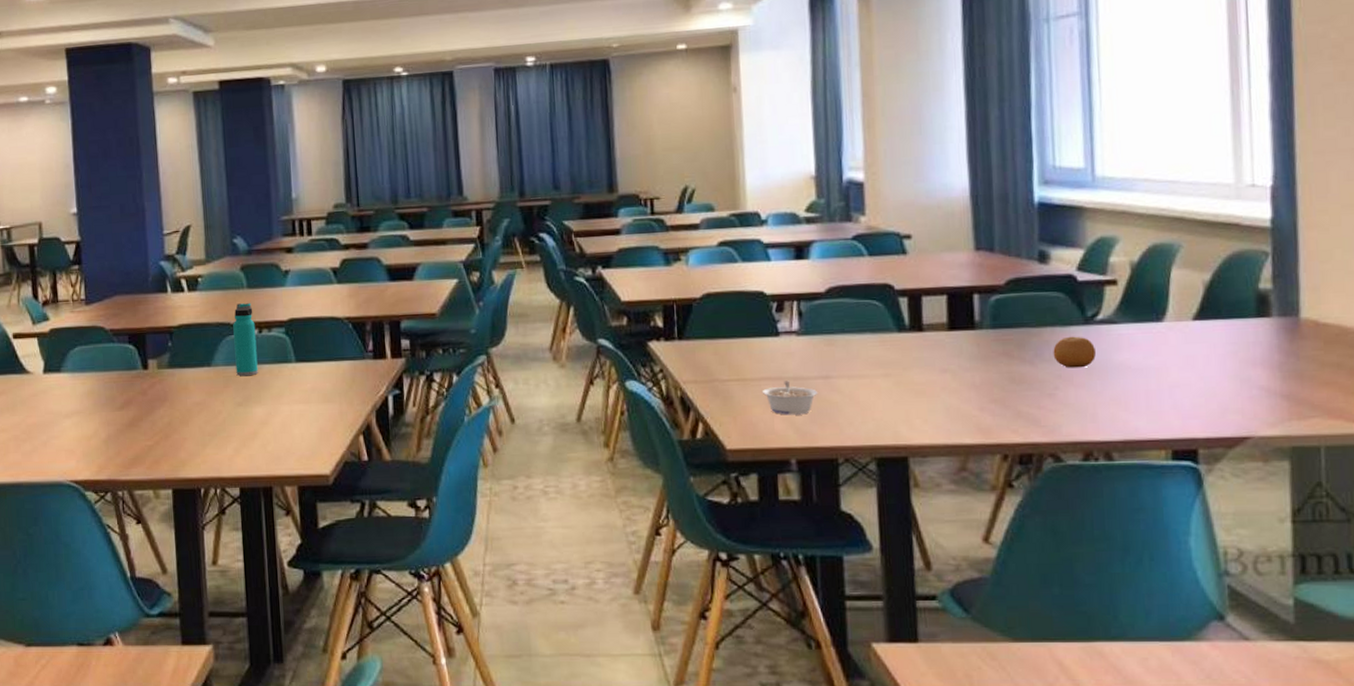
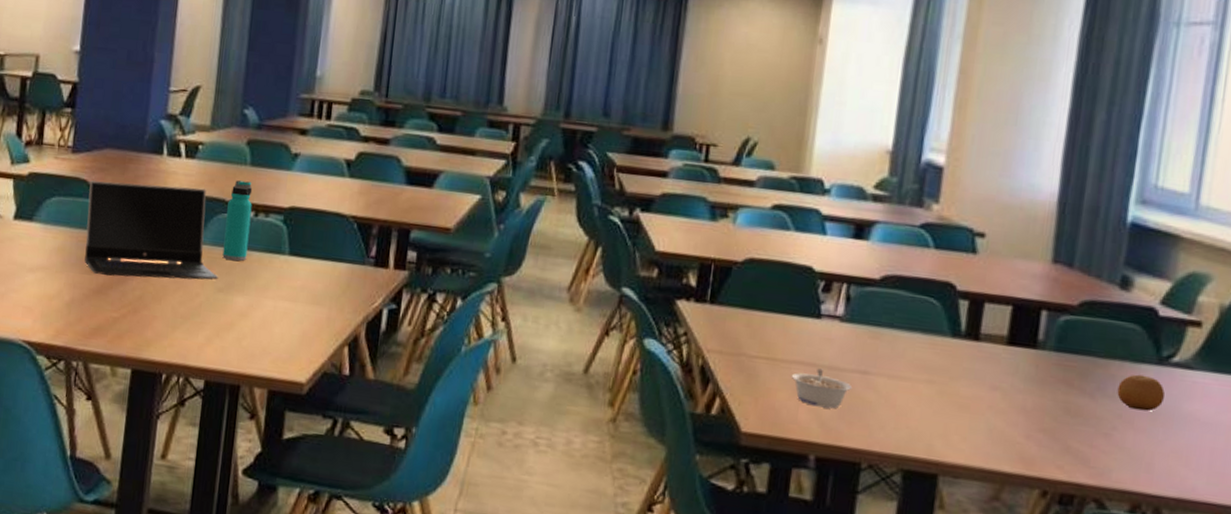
laptop computer: none [106,316,236,410] -> present [84,180,219,280]

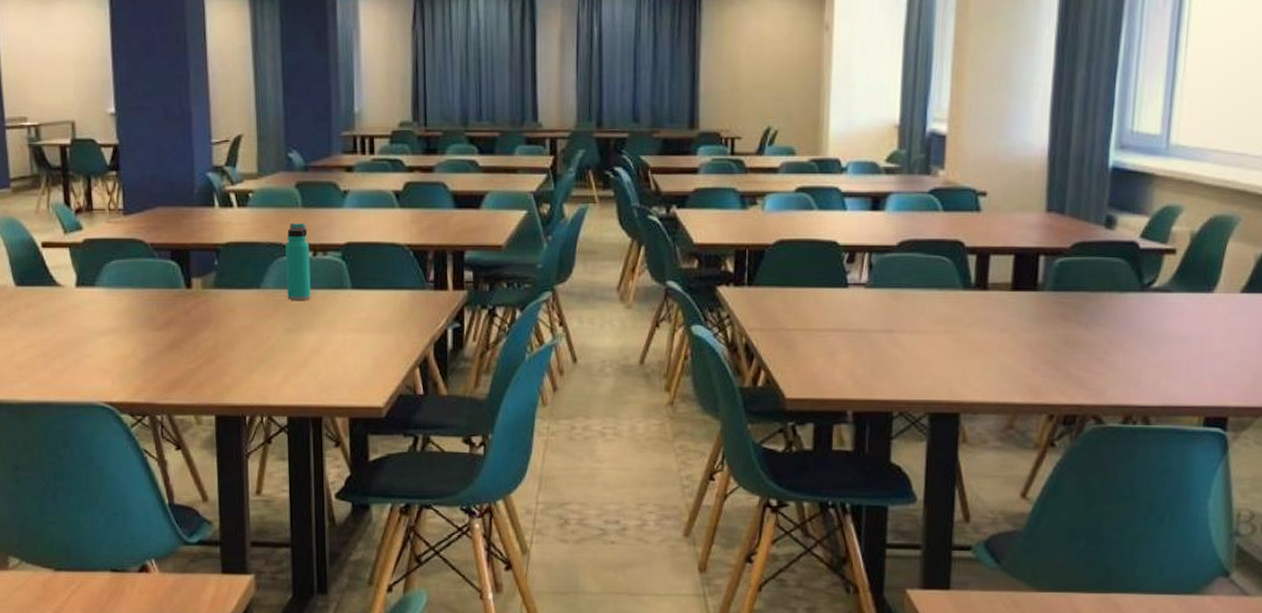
laptop computer: present [84,180,219,280] -> none [146,235,287,331]
legume: present [791,368,853,409] -> none [825,333,880,367]
fruit: present [1117,374,1165,411] -> none [1107,302,1147,334]

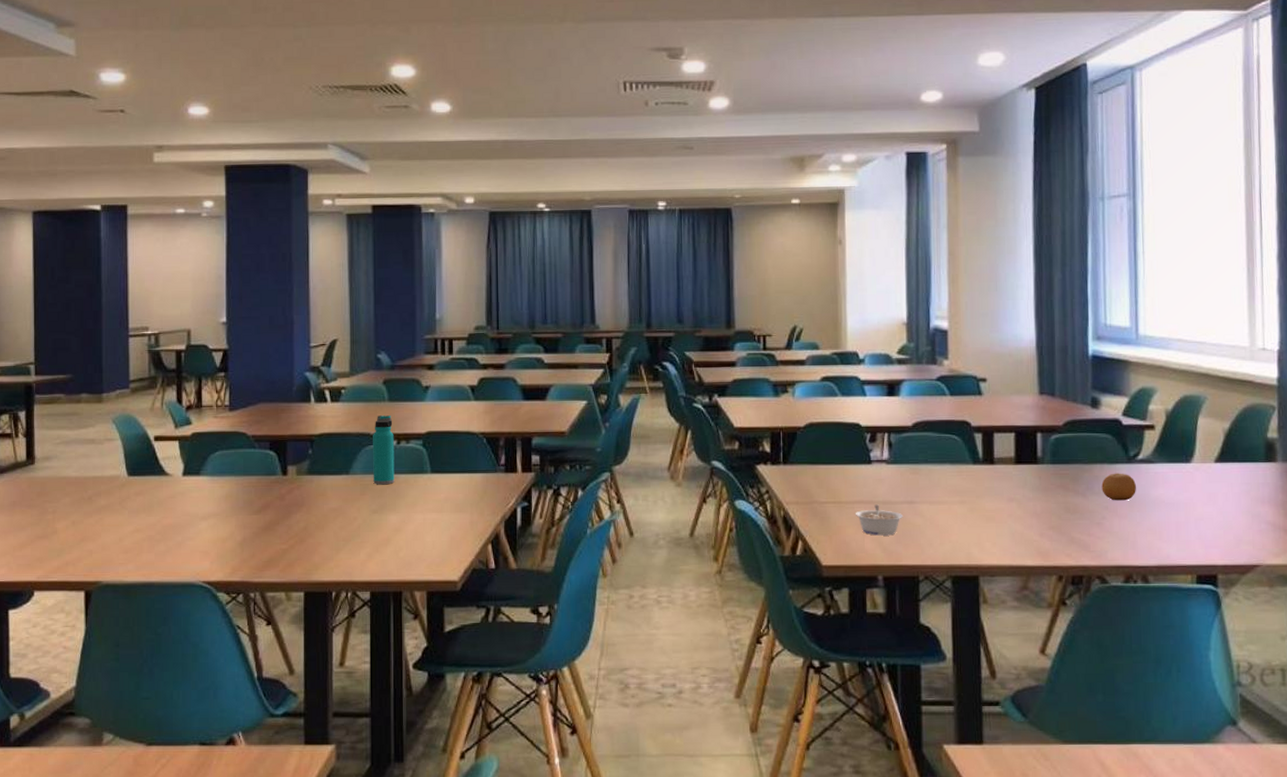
legume: none [825,333,880,367] -> present [855,504,904,536]
fruit: none [1107,302,1147,334] -> present [1101,473,1136,501]

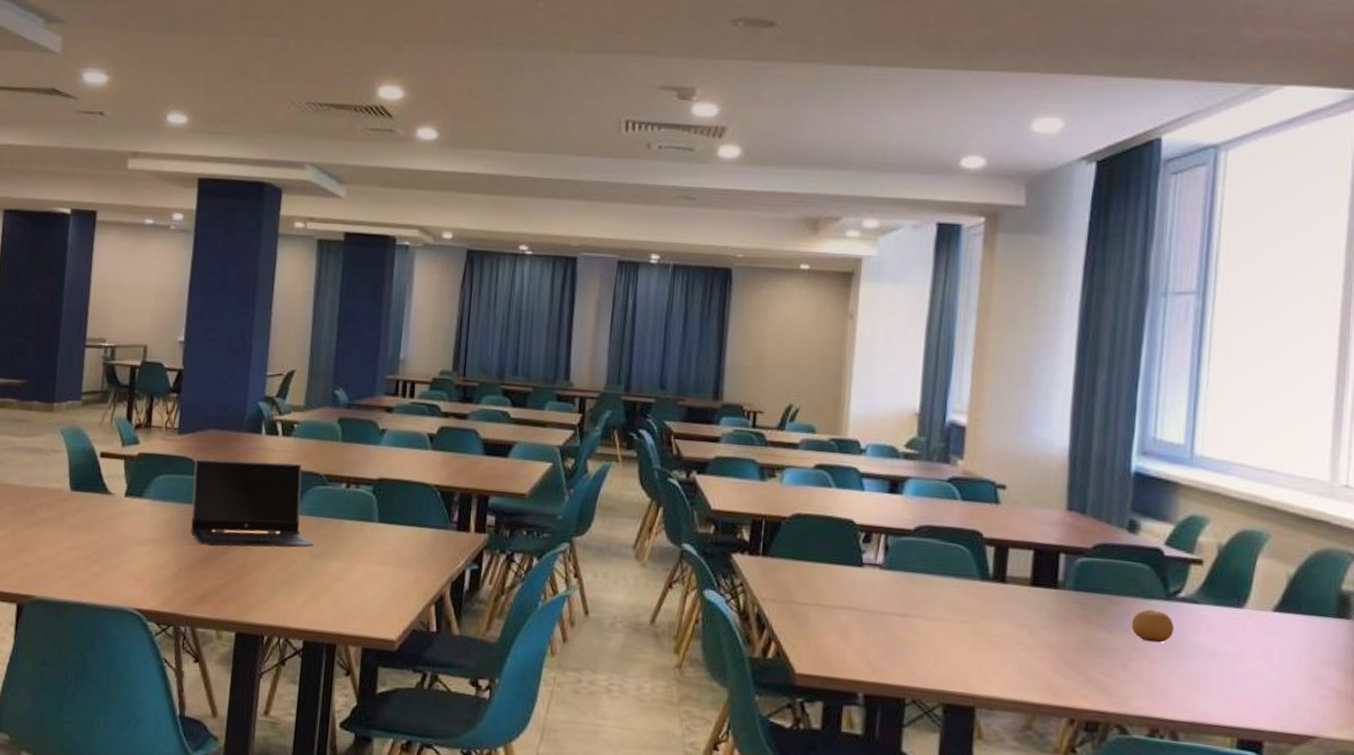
laptop computer: none [249,426,372,514] -> present [191,459,315,548]
water bottle: present [373,415,395,485] -> none [317,455,344,530]
legume: present [855,504,904,536] -> none [838,612,894,649]

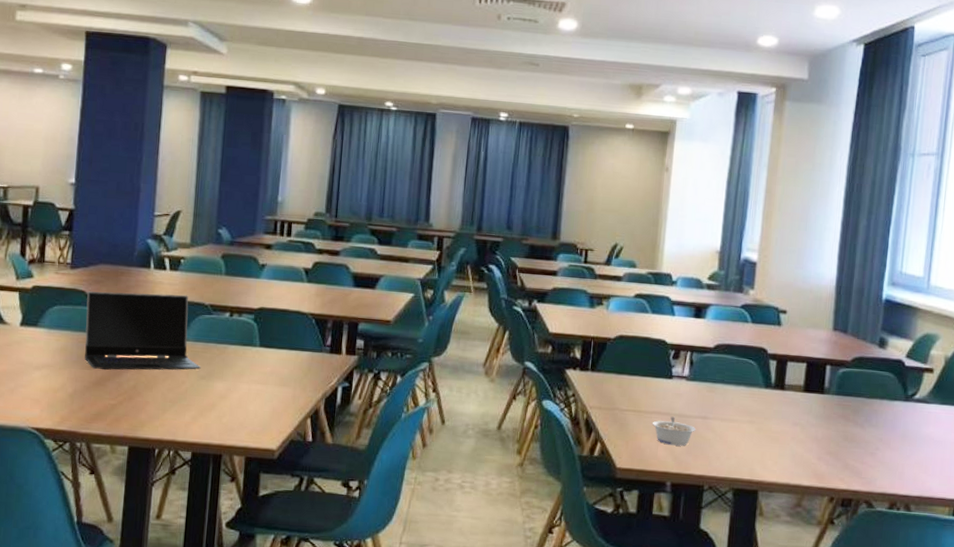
legume: none [838,612,894,649] -> present [652,416,696,446]
fruit: present [1131,609,1174,643] -> none [878,409,910,435]

